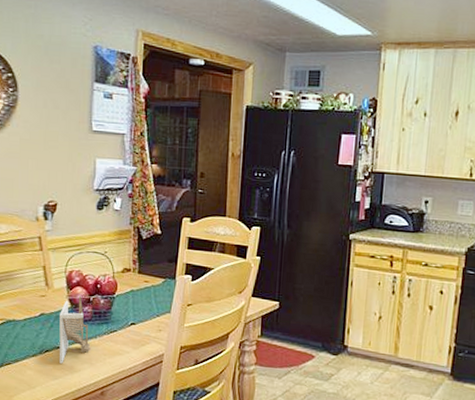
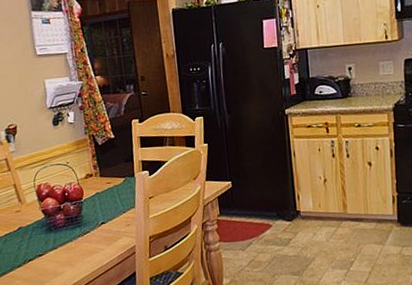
napkin holder: present [59,295,91,364] -> none [36,205,69,269]

